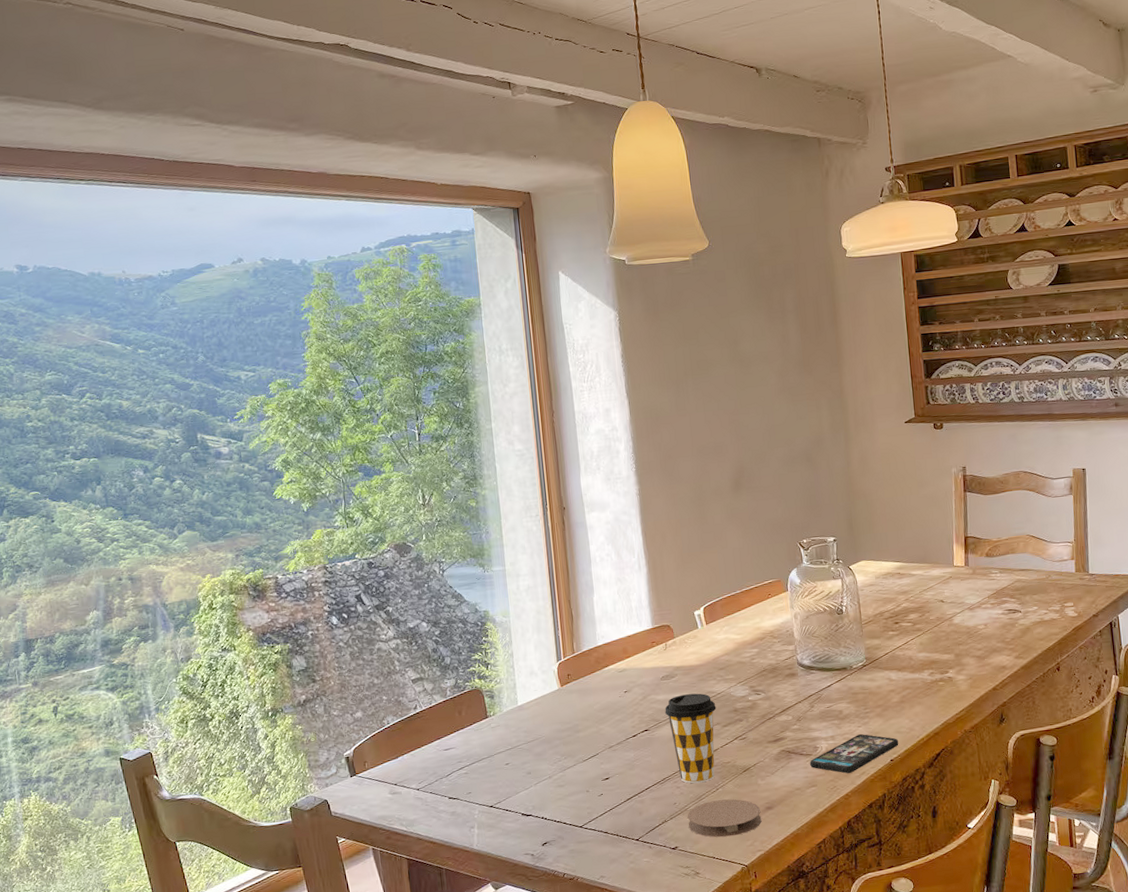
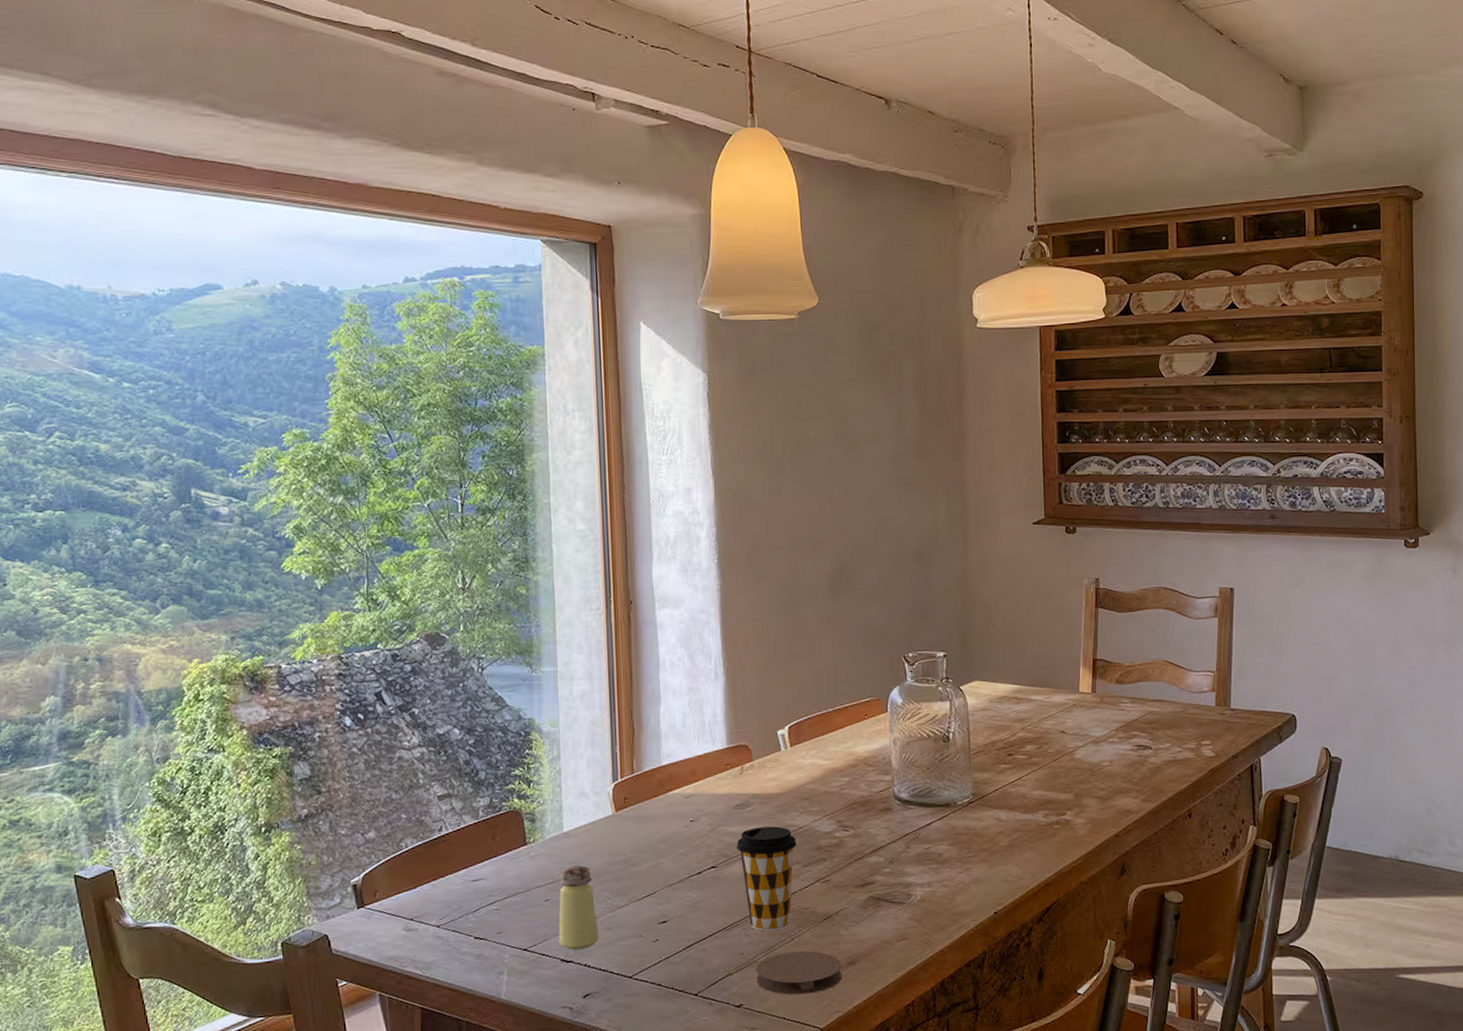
saltshaker: none [516,733,553,805] -> present [558,865,599,950]
smartphone: present [810,734,899,774] -> none [901,881,1005,926]

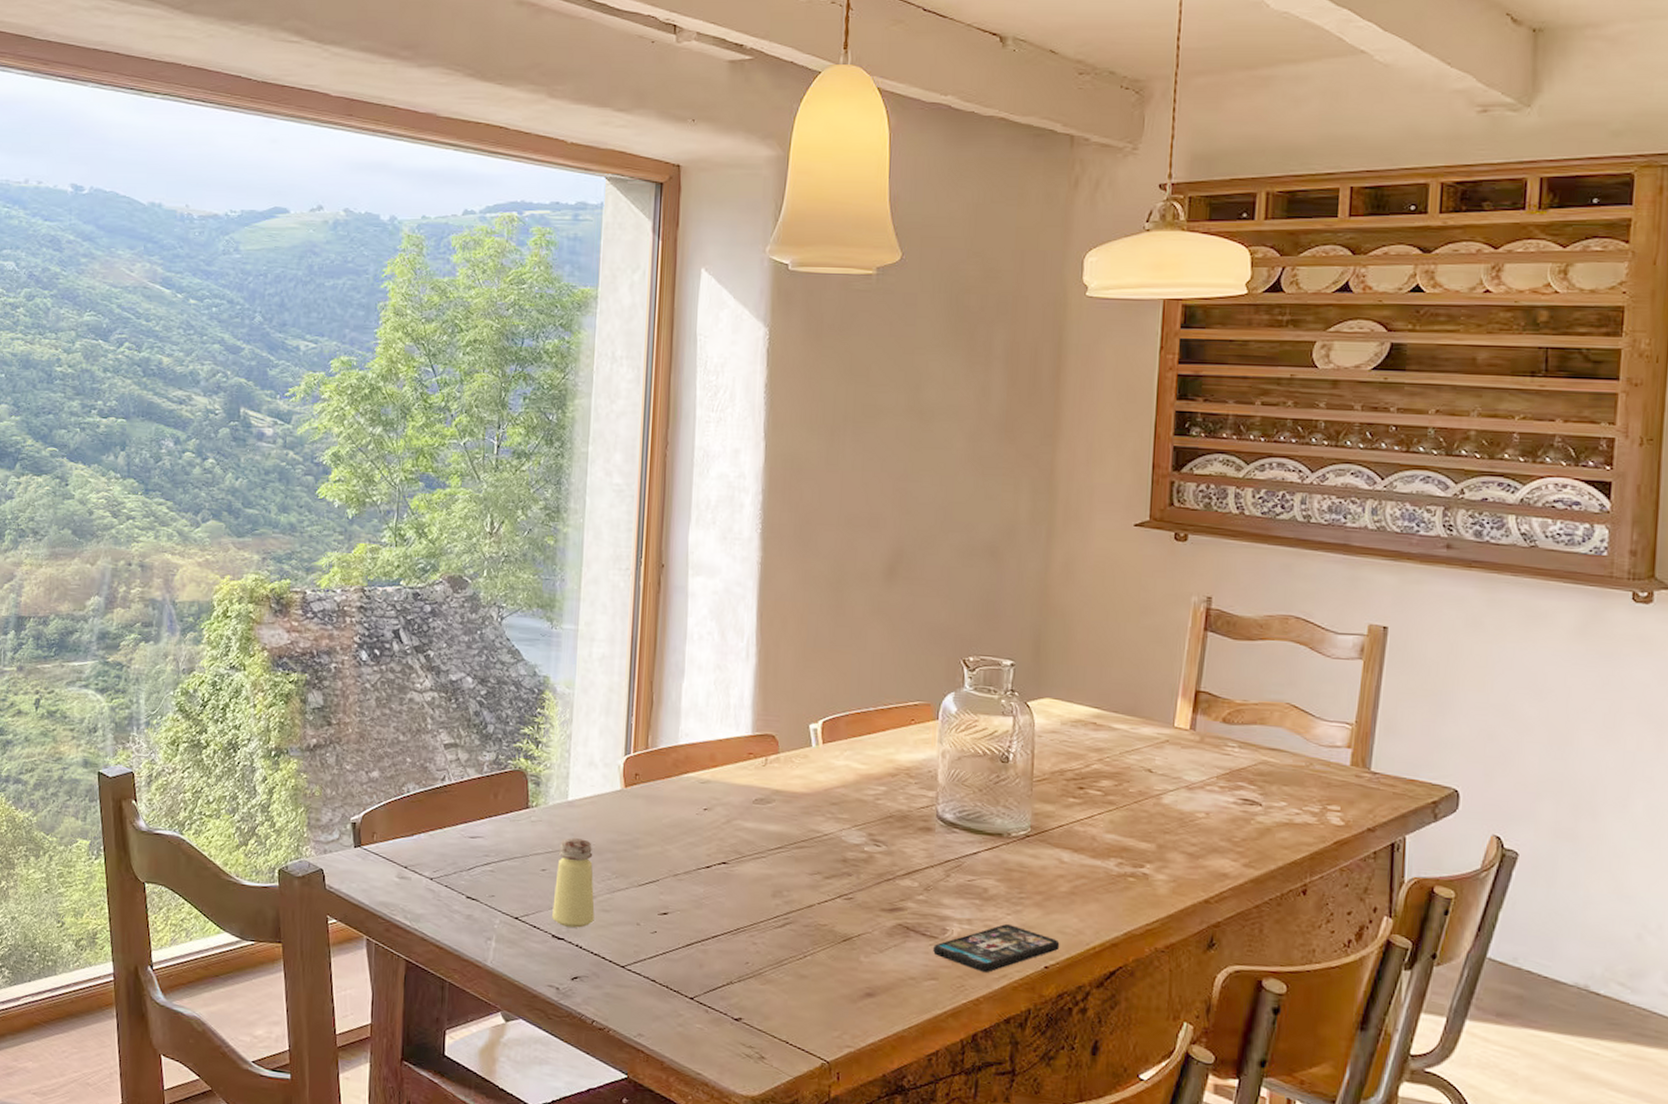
coffee cup: present [736,826,797,932] -> none [752,827,820,944]
coaster: present [756,951,842,995] -> none [759,969,858,1021]
smartphone: none [901,881,1005,926] -> present [933,924,1060,973]

